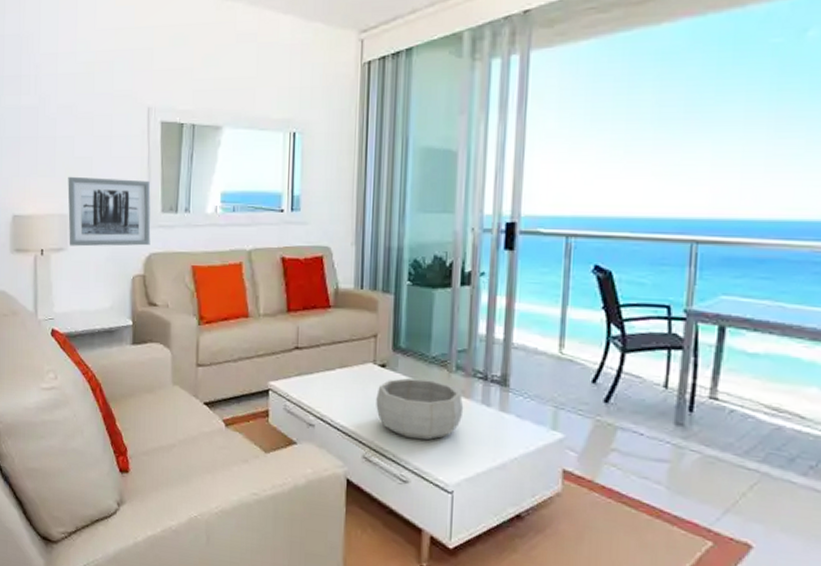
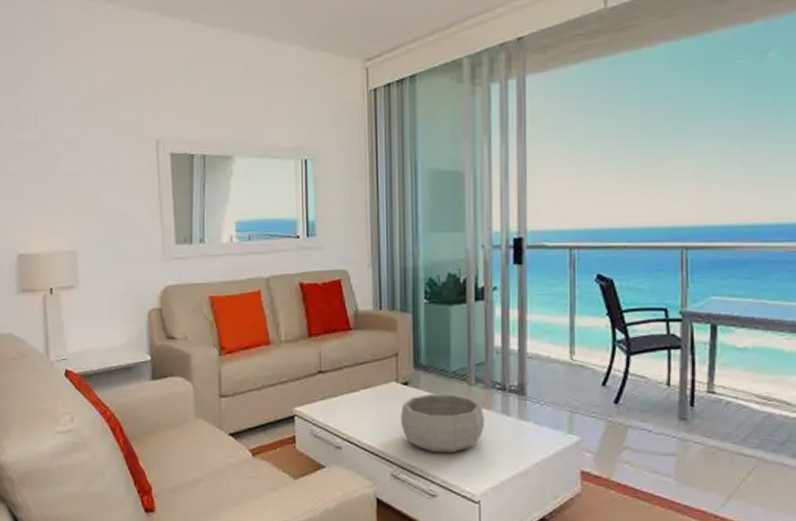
wall art: present [68,176,151,247] -> none [75,212,166,283]

